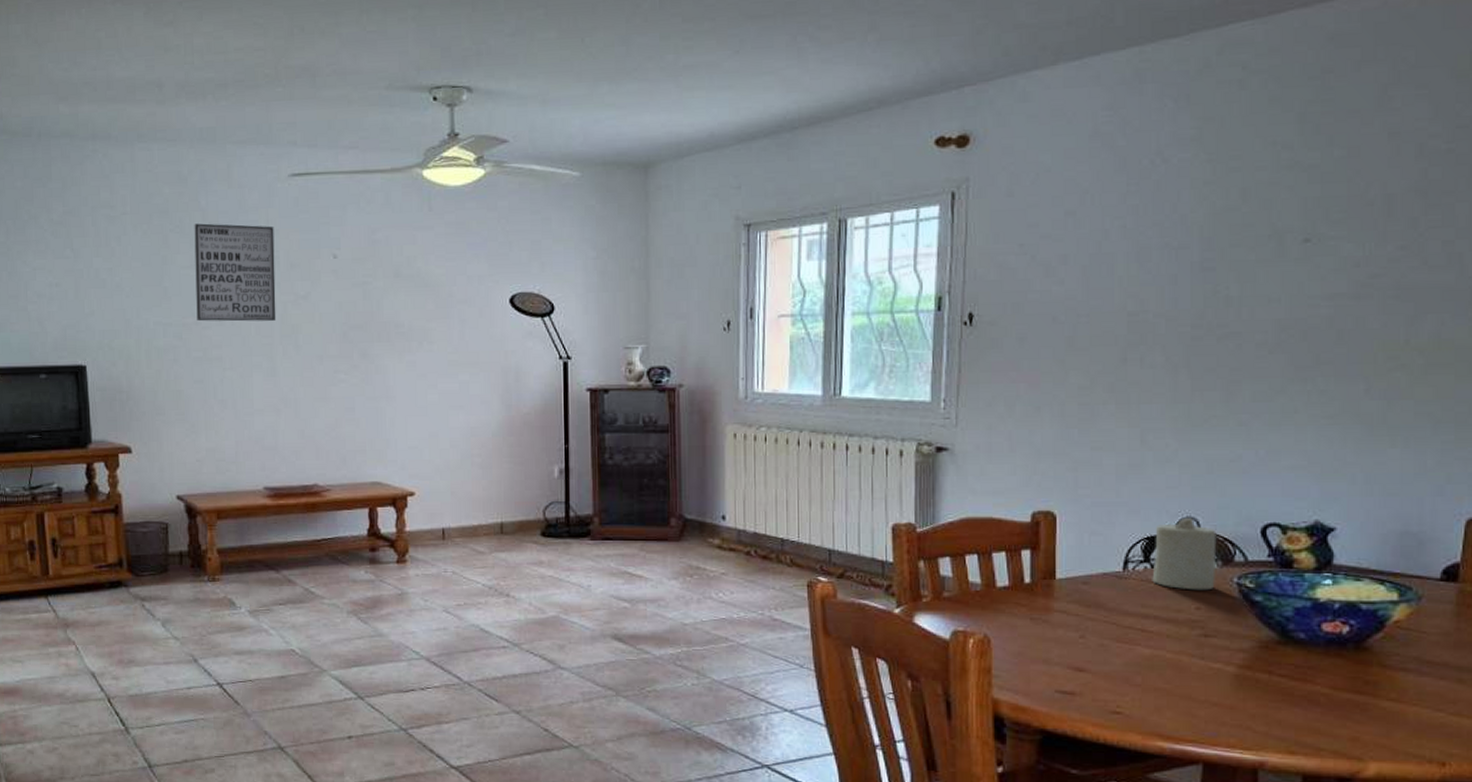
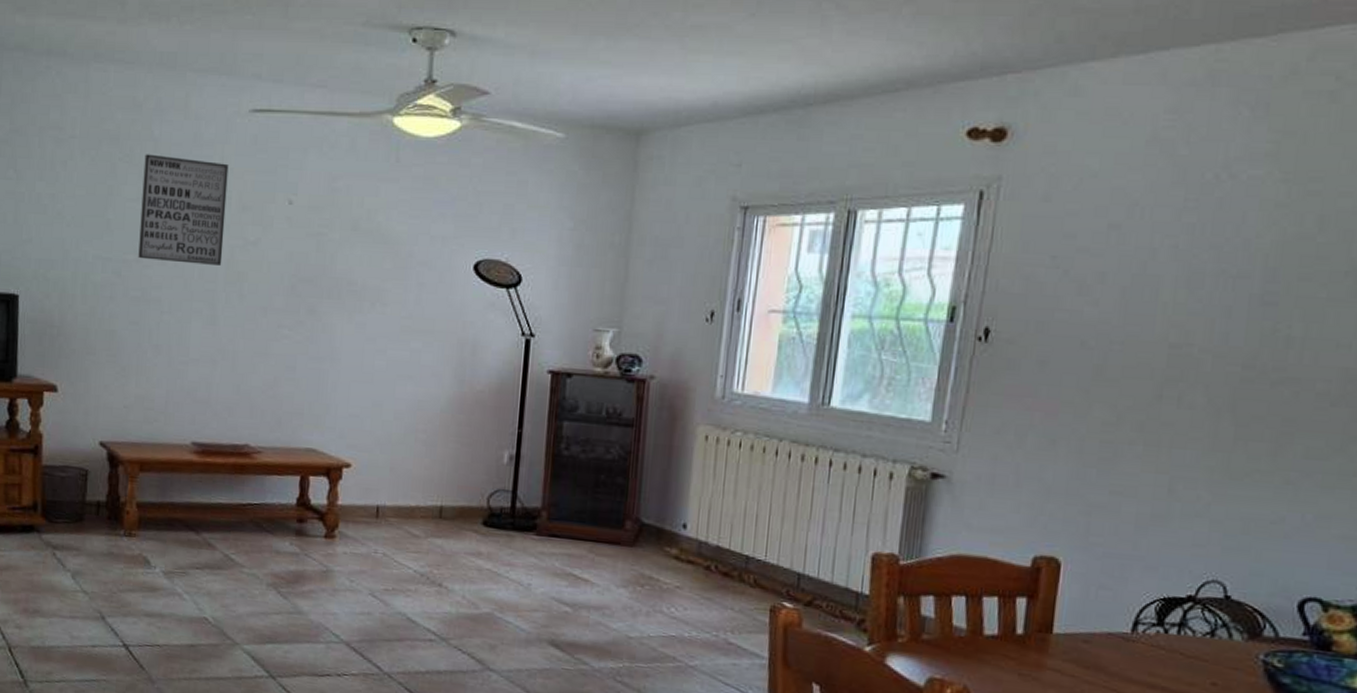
candle: present [1152,517,1217,591] -> none [1164,580,1246,665]

